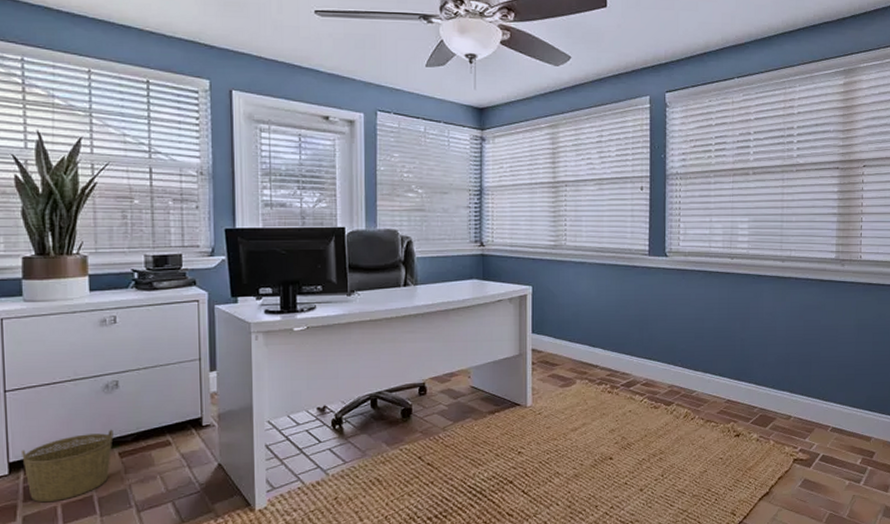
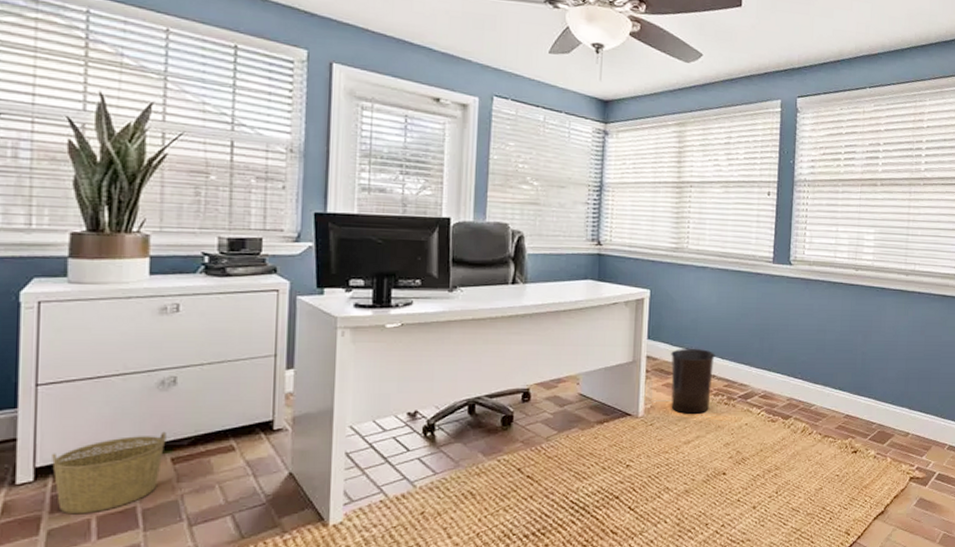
waste bin: none [555,340,597,403] -> present [671,348,715,414]

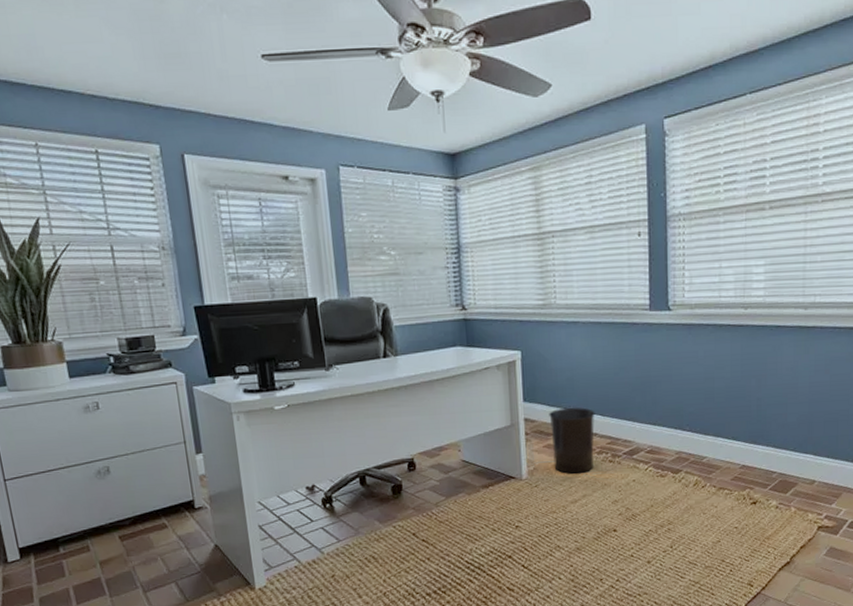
basket: present [52,431,167,515] -> none [29,514,113,585]

